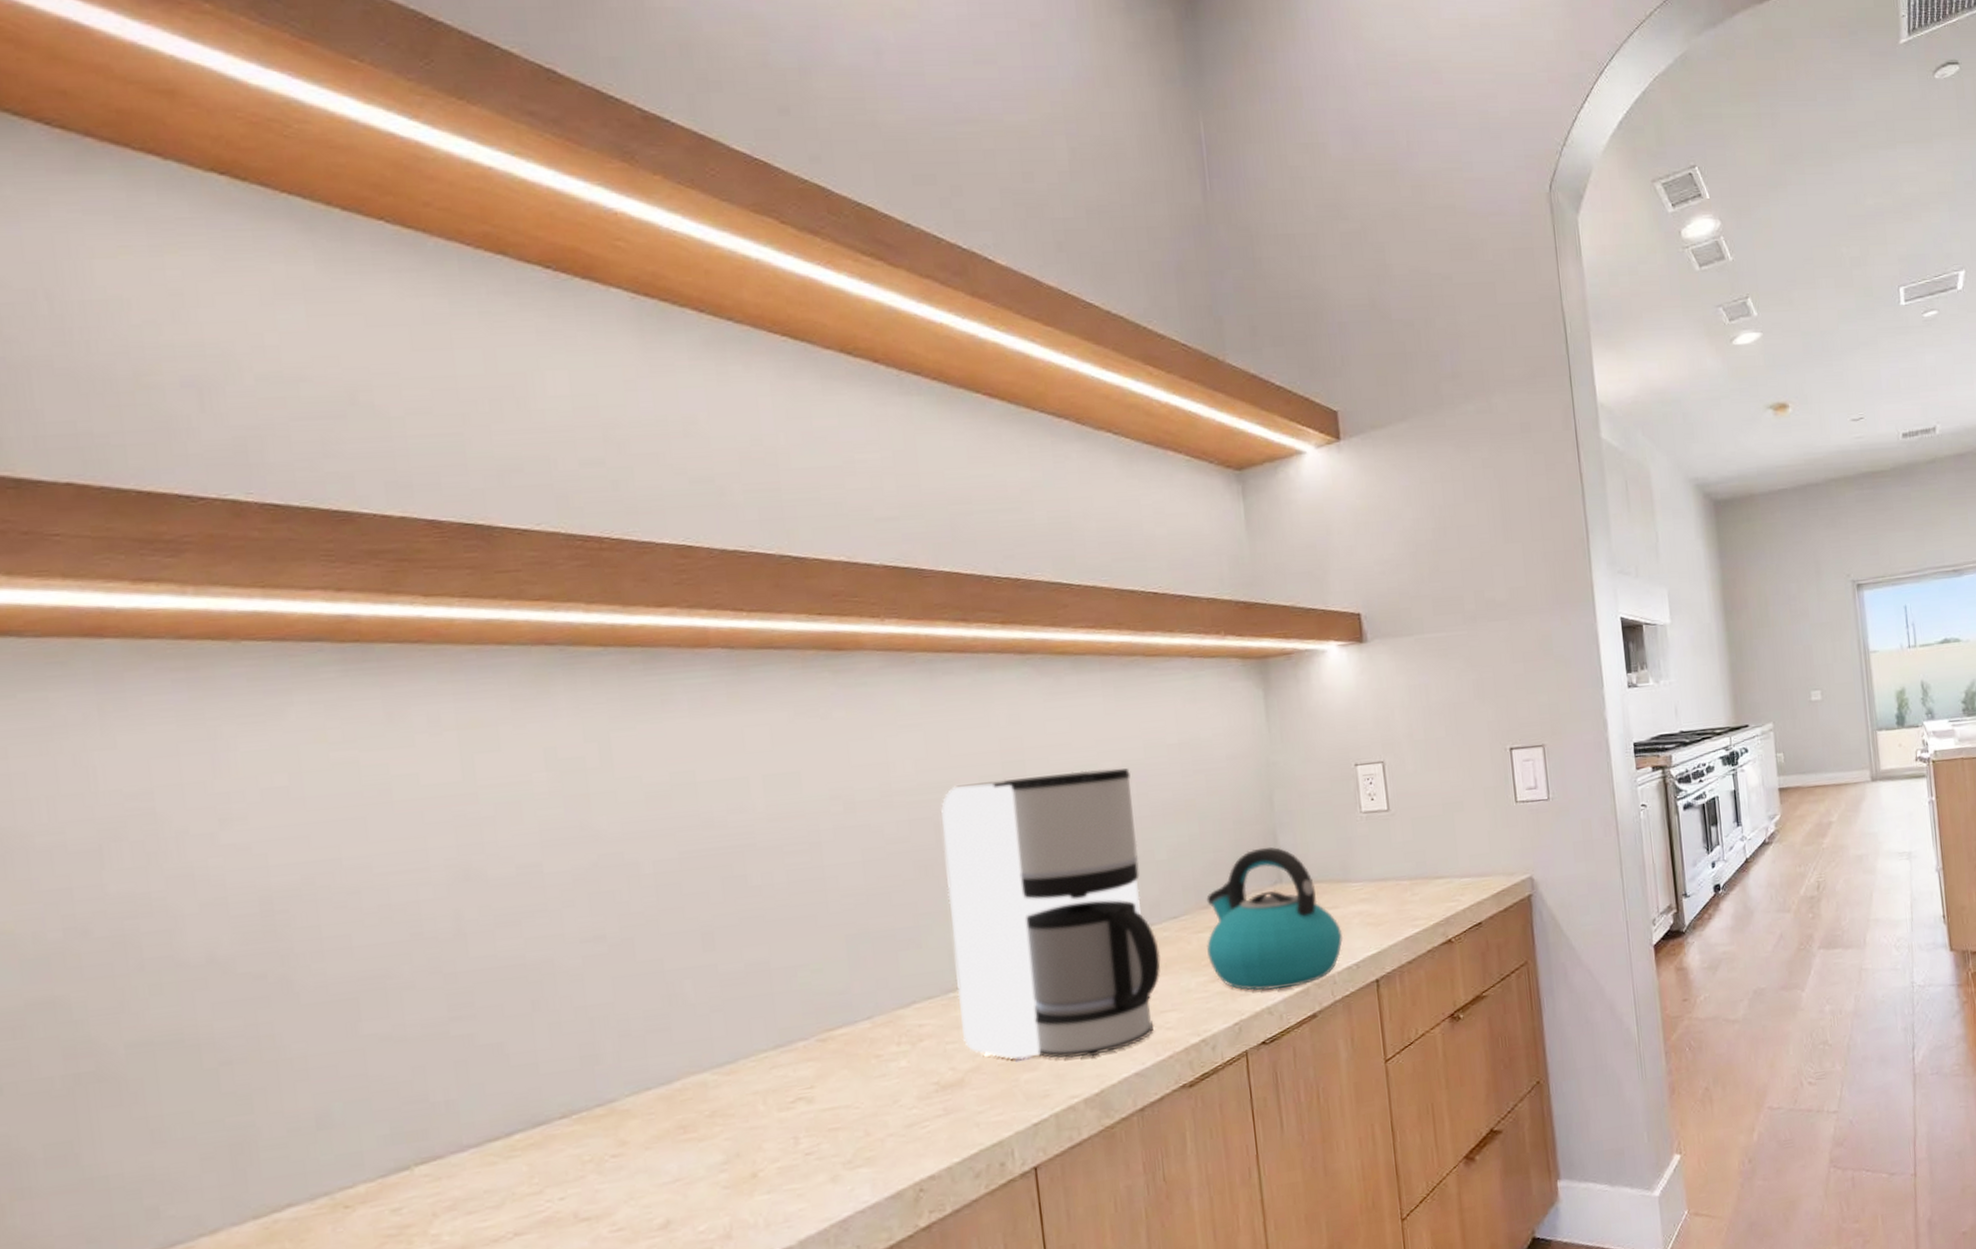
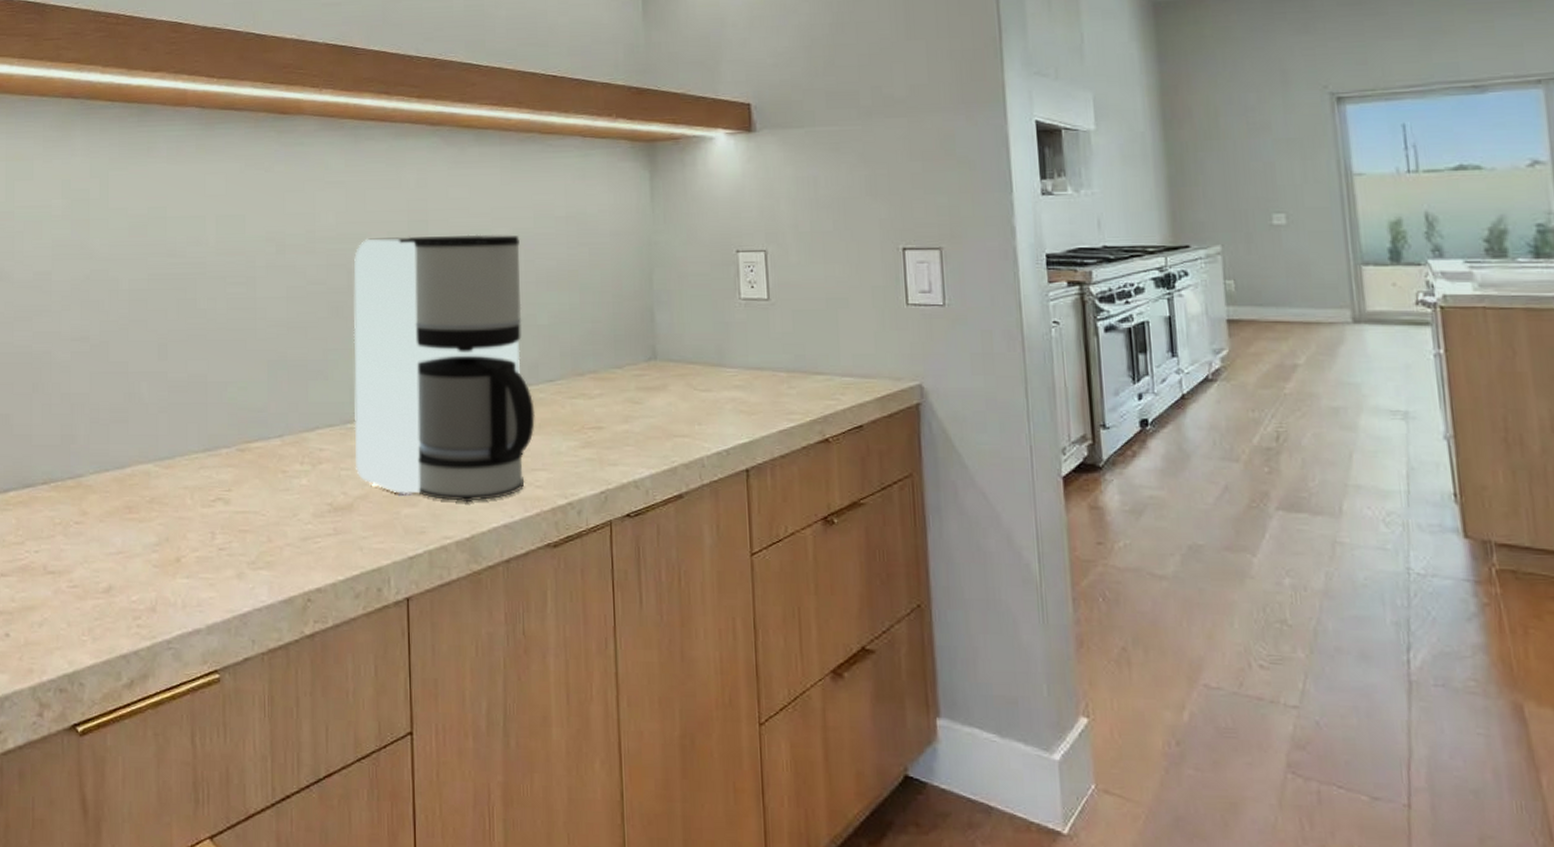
kettle: present [1206,846,1344,991] -> none [579,323,715,465]

